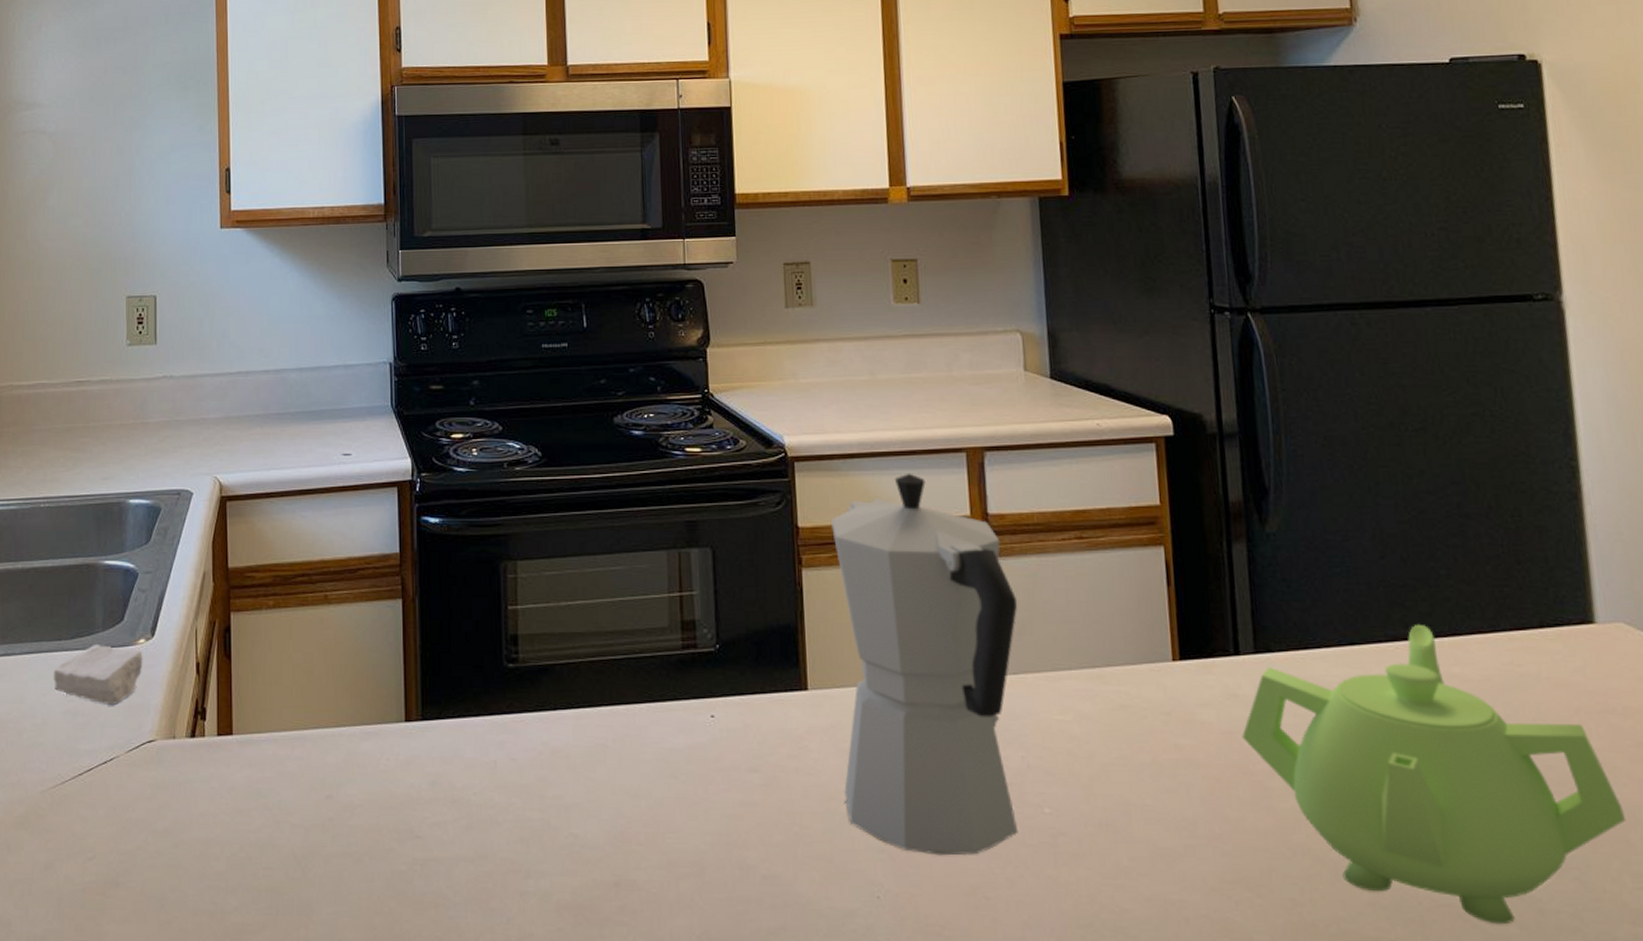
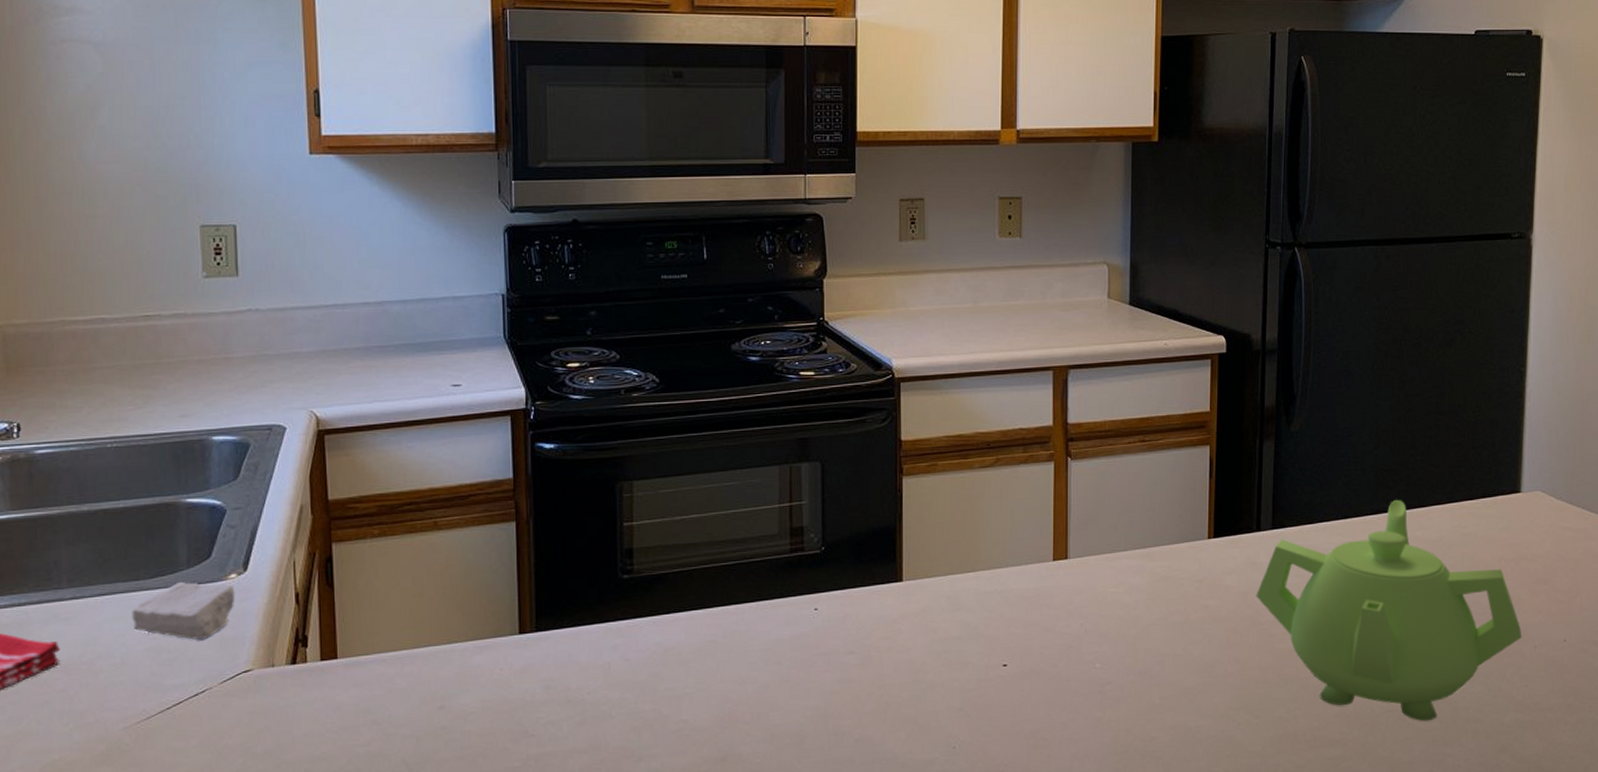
moka pot: present [831,473,1019,856] -> none [930,389,1087,709]

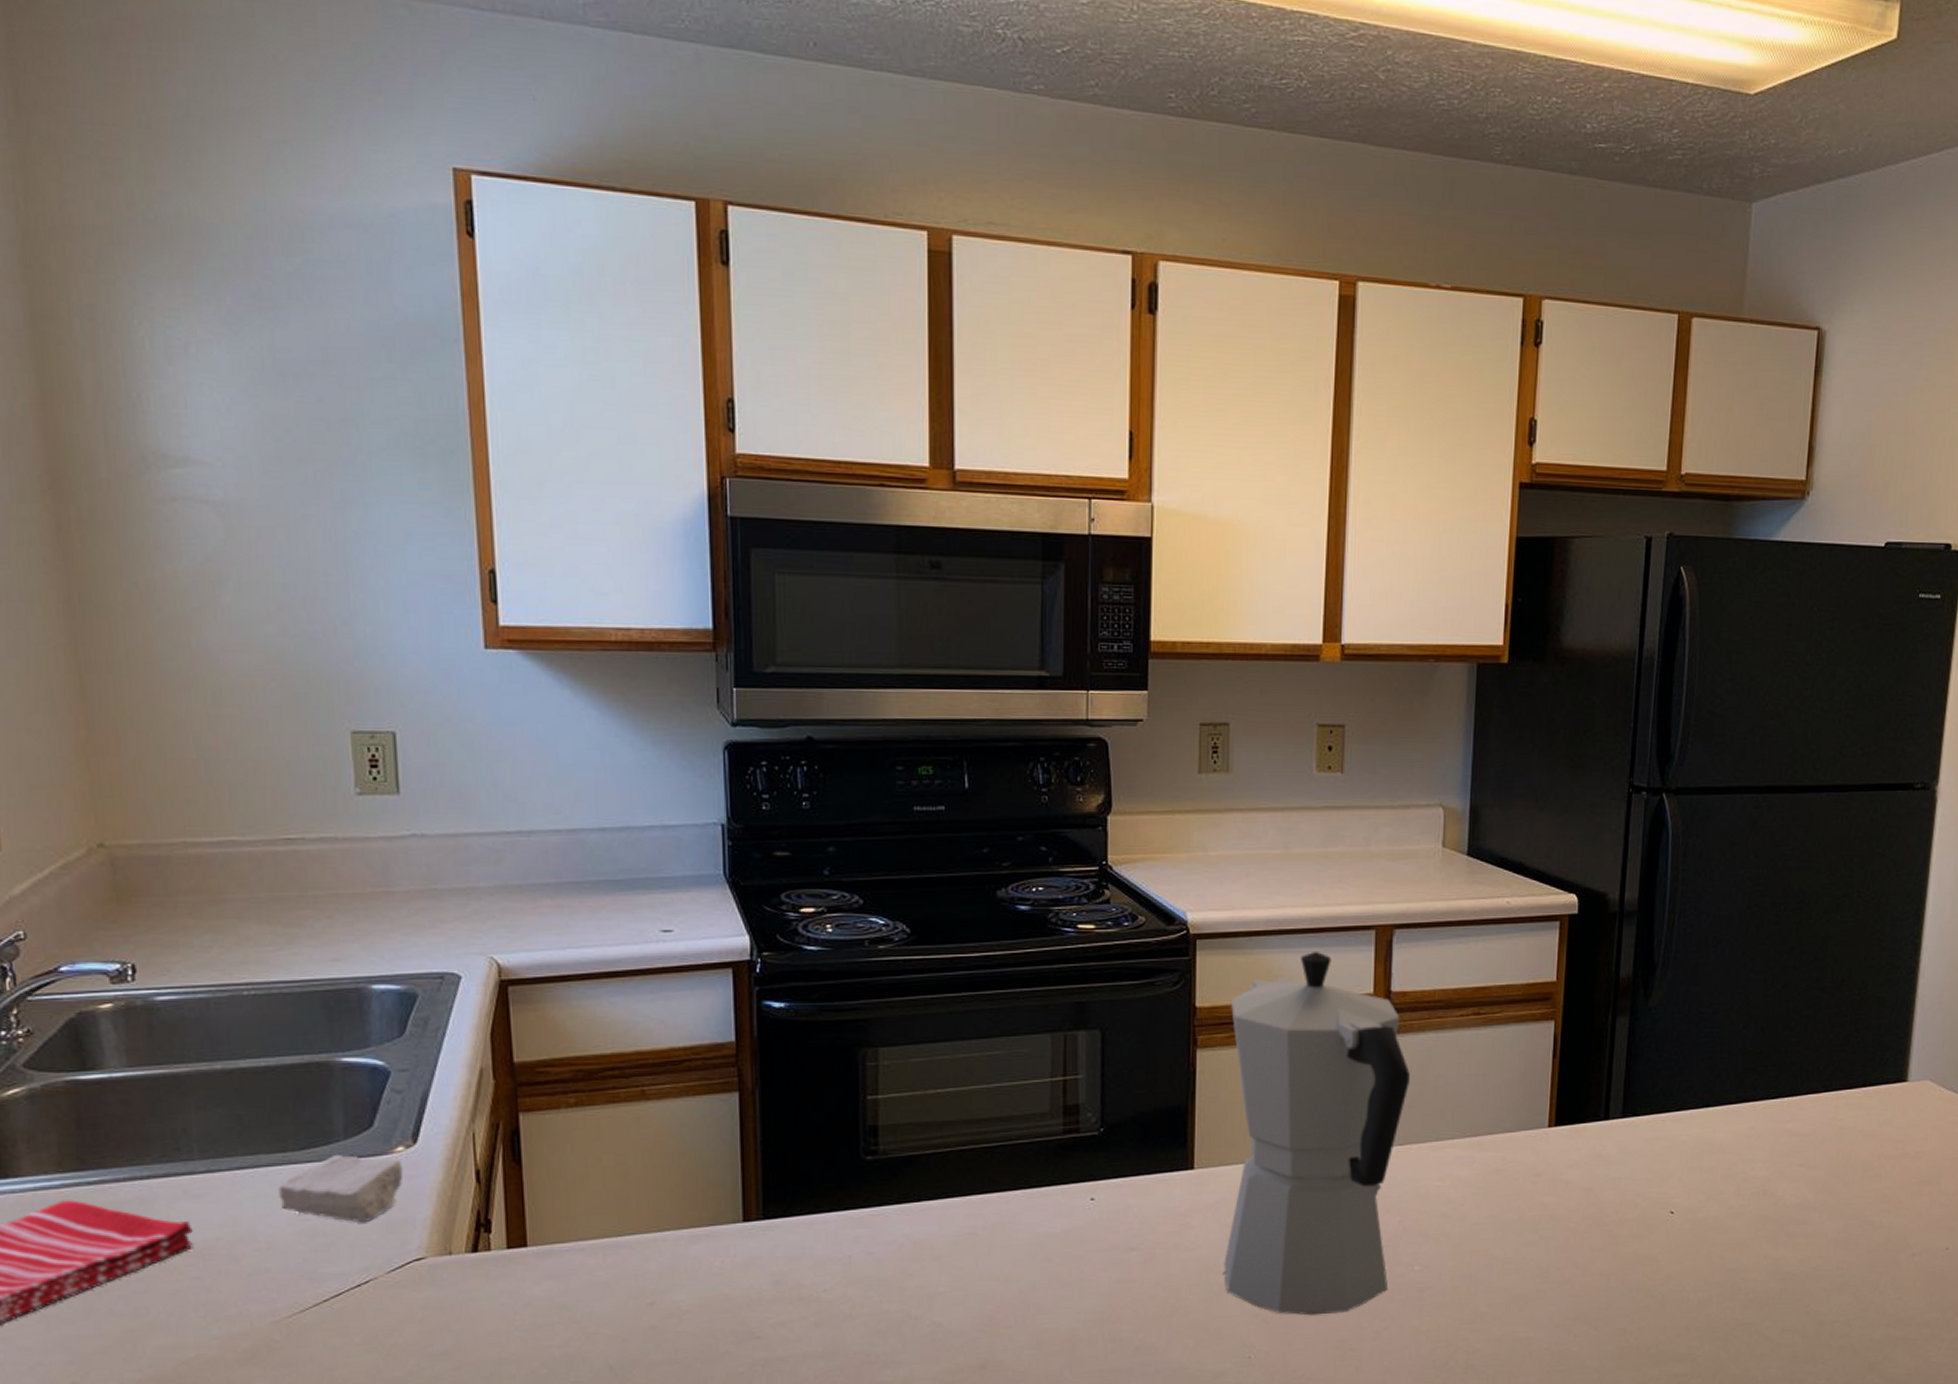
moka pot: none [930,389,1087,709] -> present [1224,951,1411,1316]
teapot: present [1256,500,1522,722] -> none [1600,1087,1900,1336]

